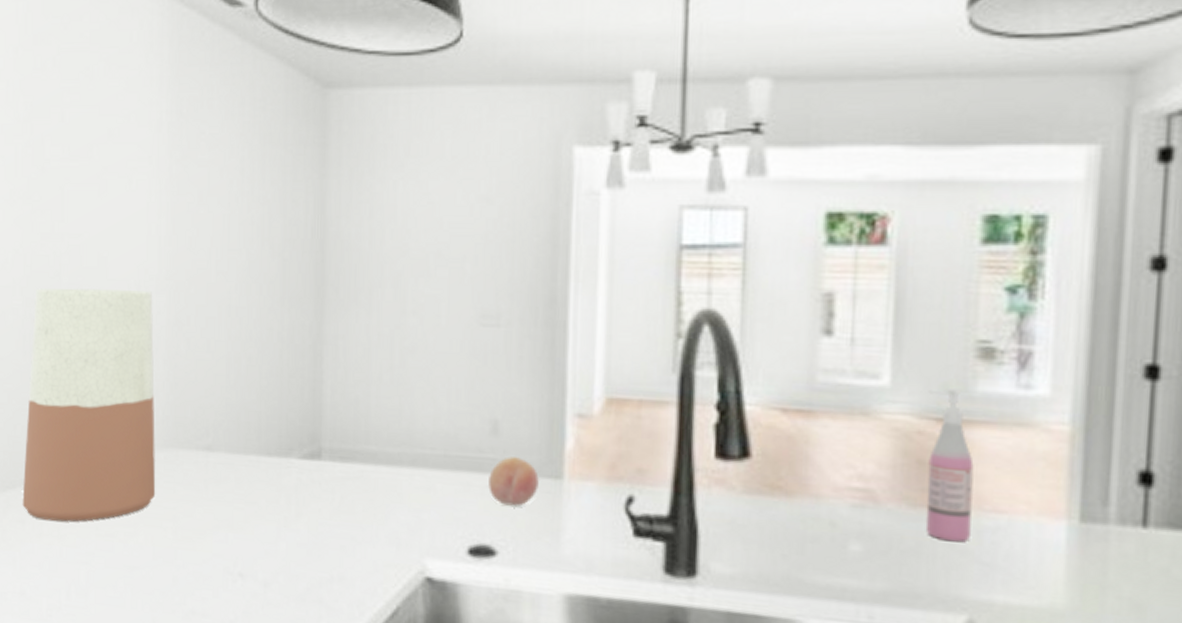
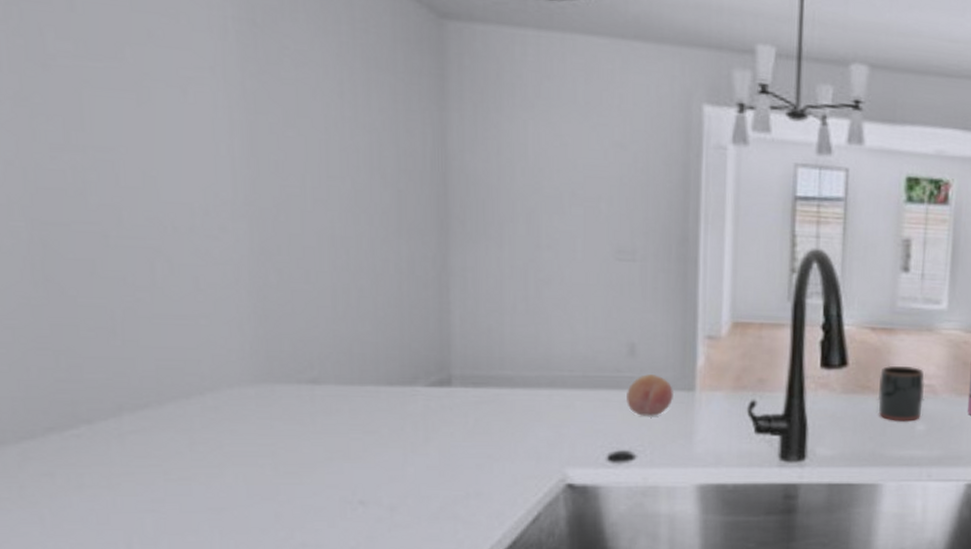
vase: present [22,288,156,522] -> none [45,208,247,470]
mug: none [793,460,861,538] -> present [878,365,925,421]

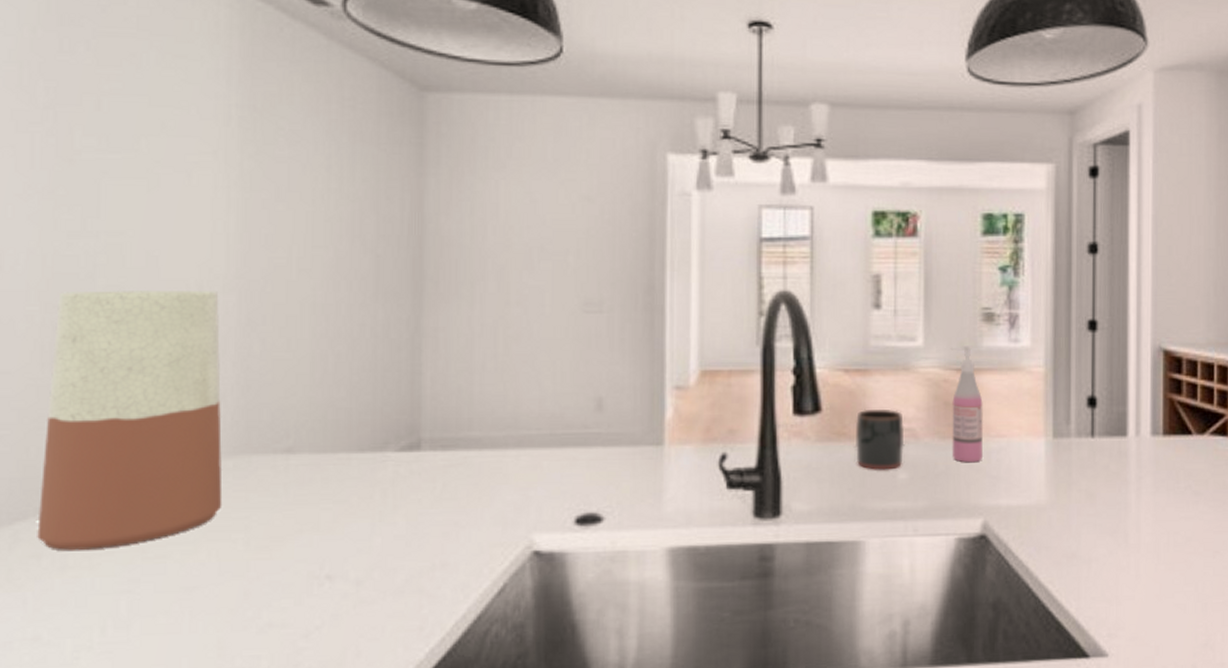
vase: none [45,208,247,470] -> present [37,291,223,550]
fruit: present [627,374,673,416] -> none [594,430,642,474]

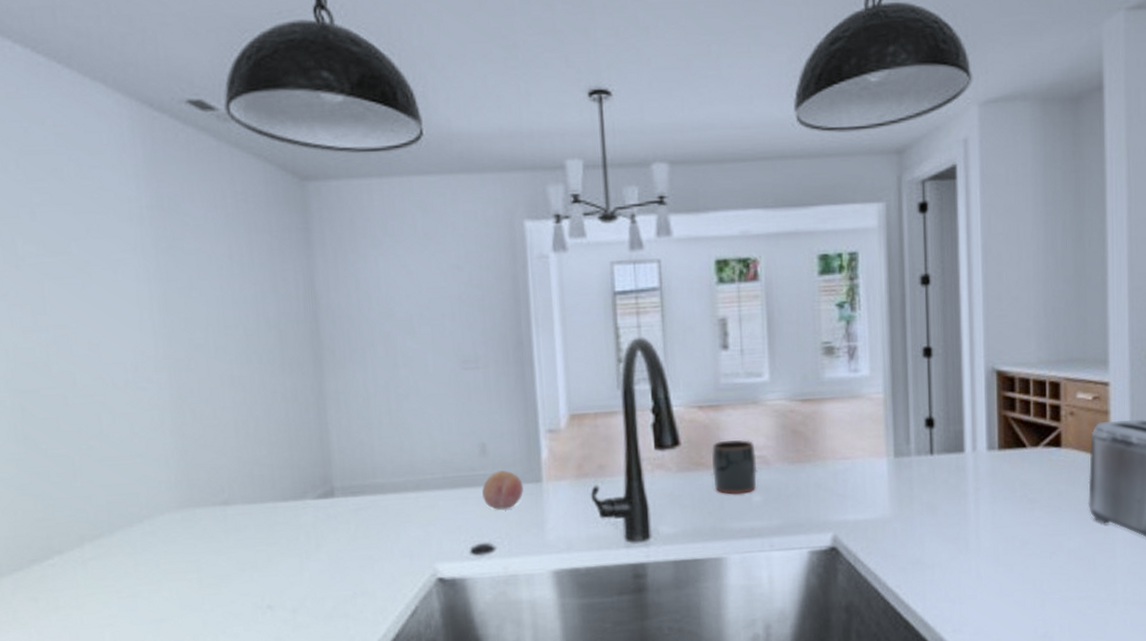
vase: present [37,291,223,550] -> none [22,371,177,594]
fruit: none [594,430,642,474] -> present [482,470,523,510]
soap dispenser: present [950,344,983,463] -> none [794,376,830,484]

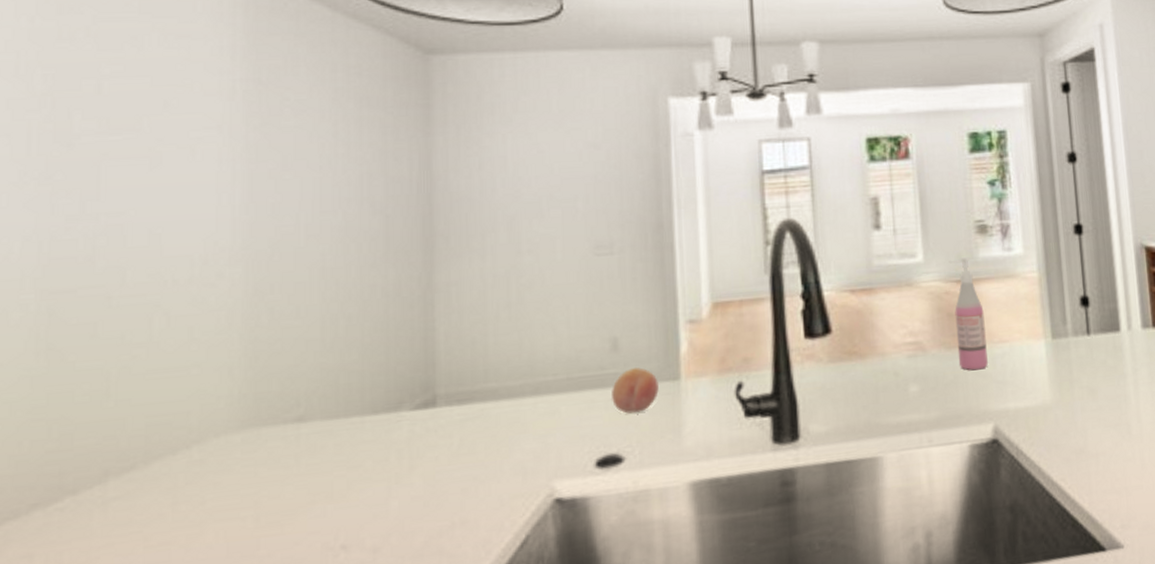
mug: present [711,439,758,494] -> none [864,325,914,385]
soap dispenser: none [794,376,830,484] -> present [949,256,988,370]

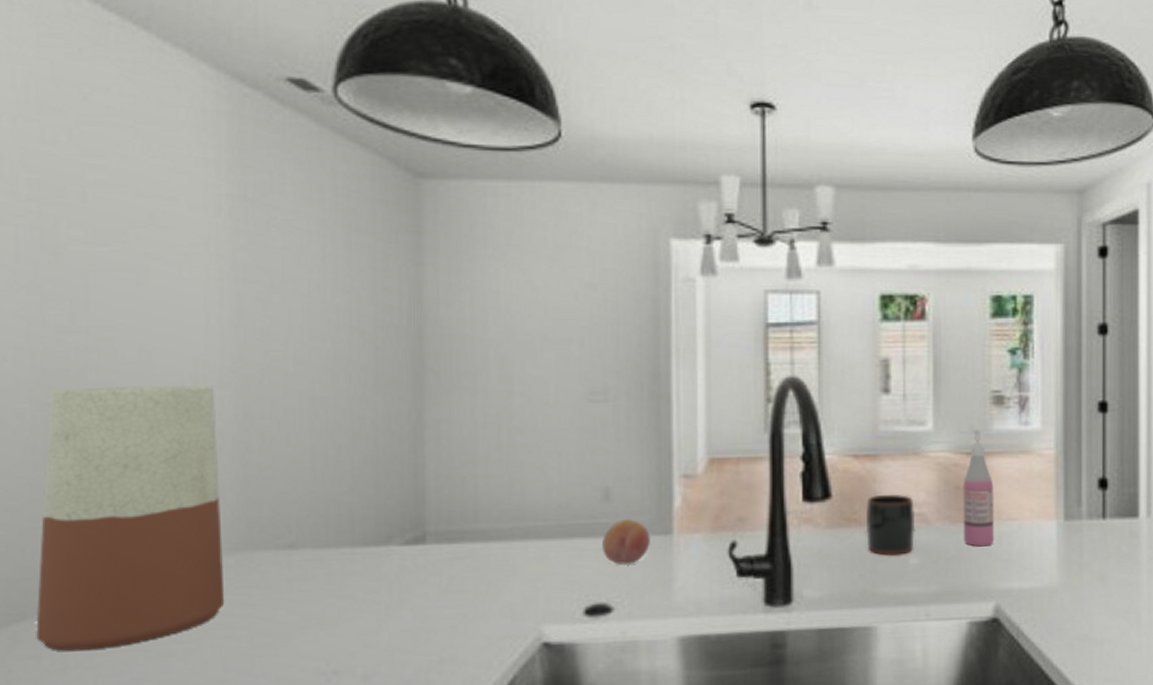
vase: none [29,264,230,547] -> present [36,386,225,651]
mug: none [864,325,914,385] -> present [865,494,916,555]

